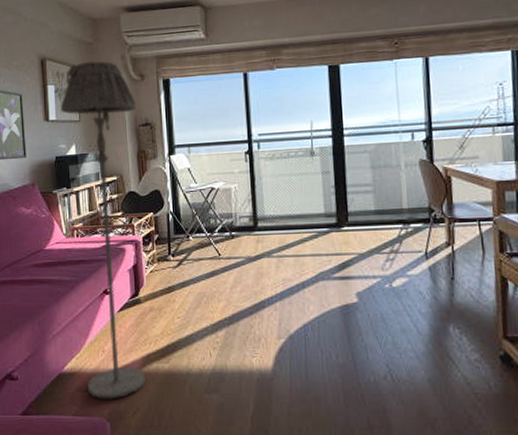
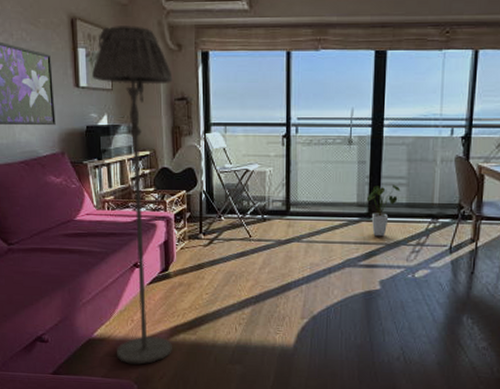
house plant: none [335,192,368,247] -> present [367,184,401,237]

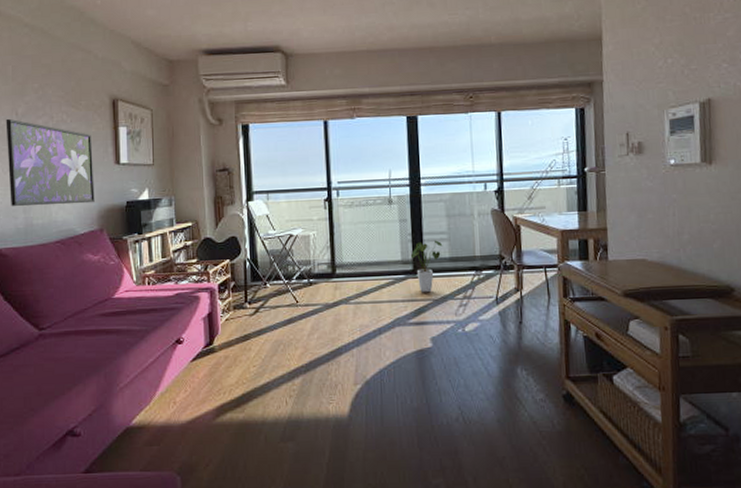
floor lamp: present [92,26,173,365] -> none [133,104,219,453]

